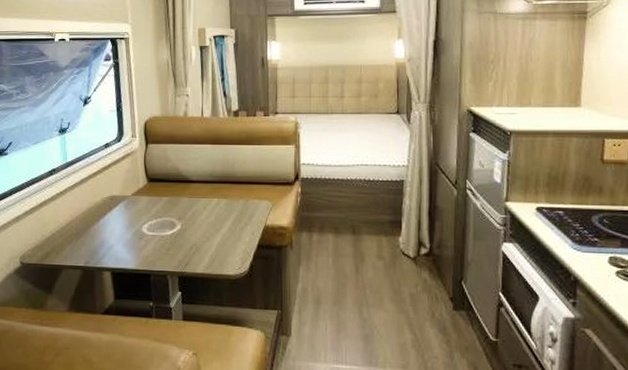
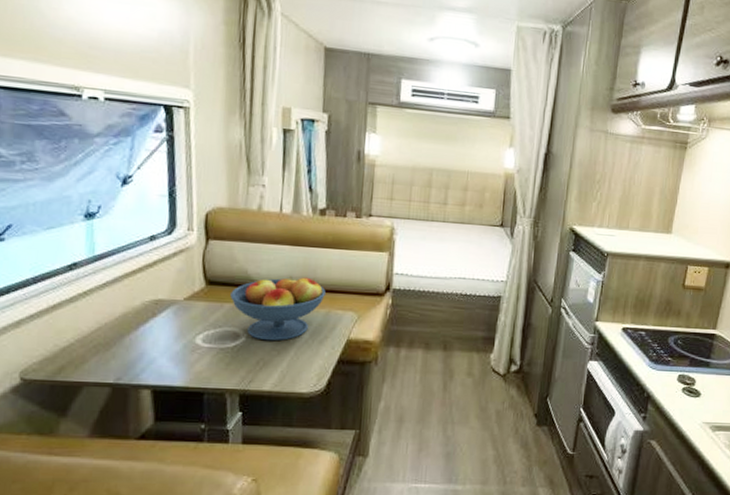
fruit bowl: none [167,171,243,229] -> present [230,276,326,341]

